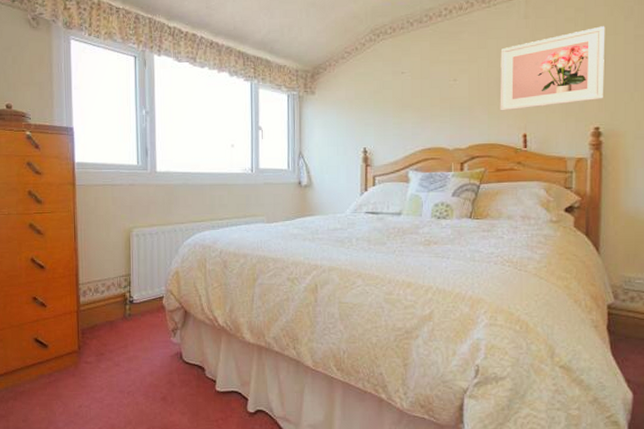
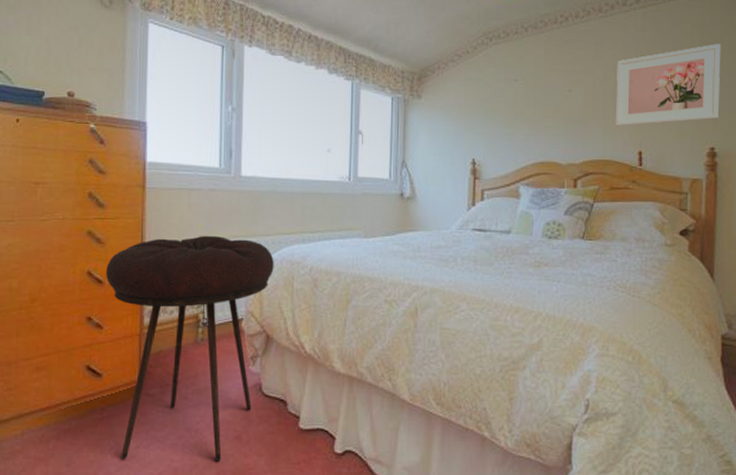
stool: none [46,224,188,419] -> present [105,235,274,462]

